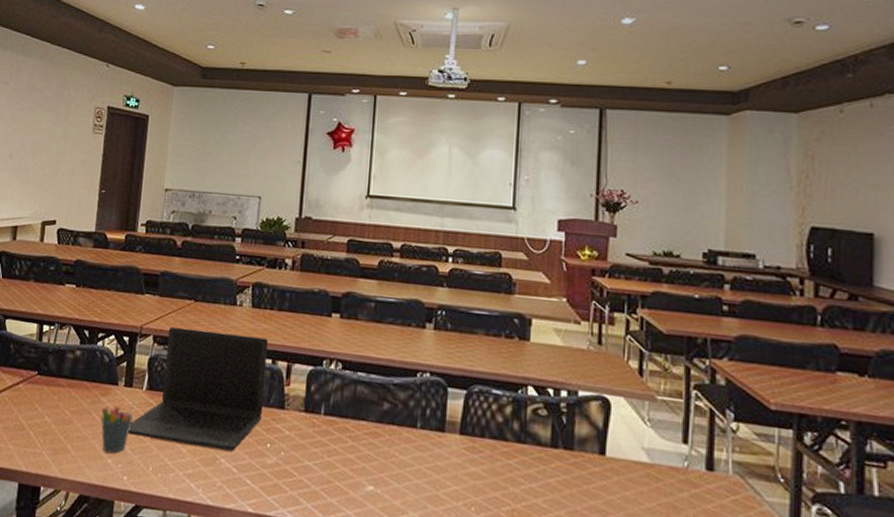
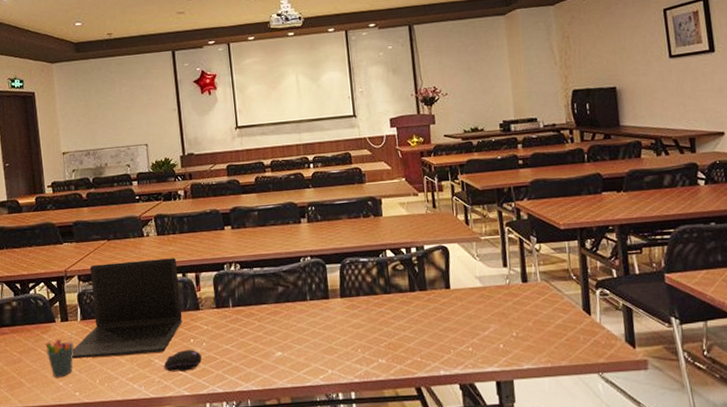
computer mouse: none [229,454,277,483] -> present [163,349,203,372]

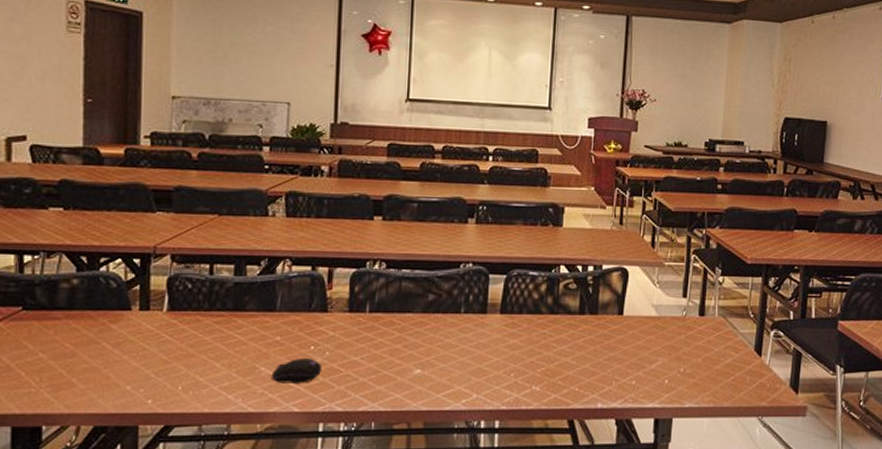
pen holder: present [45,331,74,378] -> none [113,323,155,380]
laptop: present [72,258,183,359] -> none [149,243,306,358]

